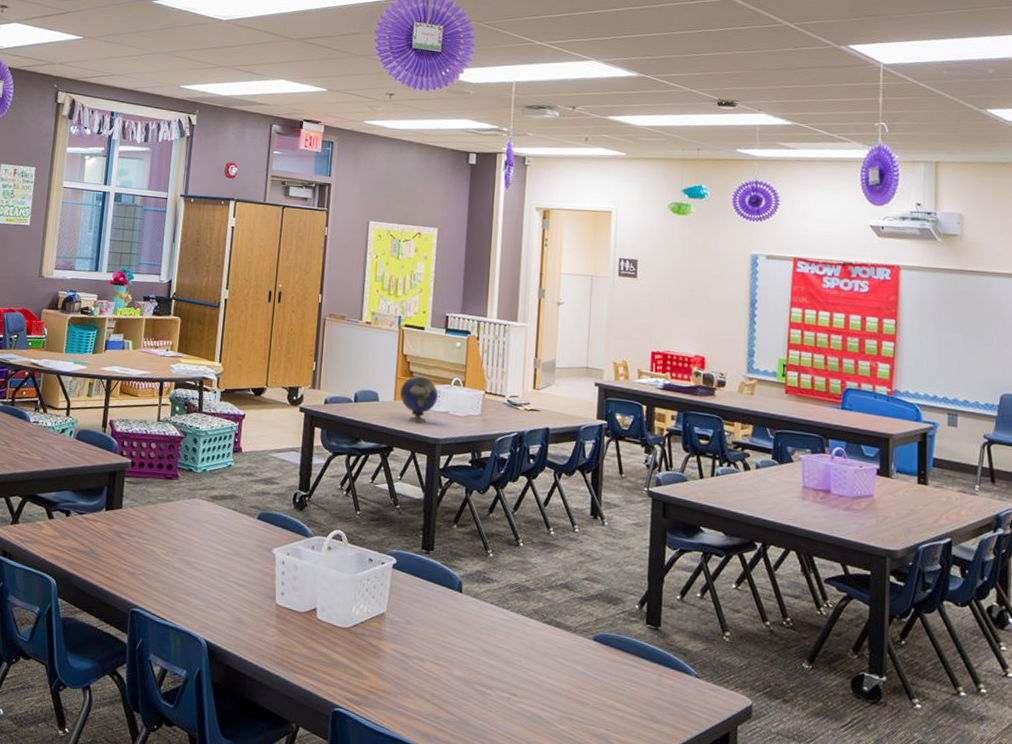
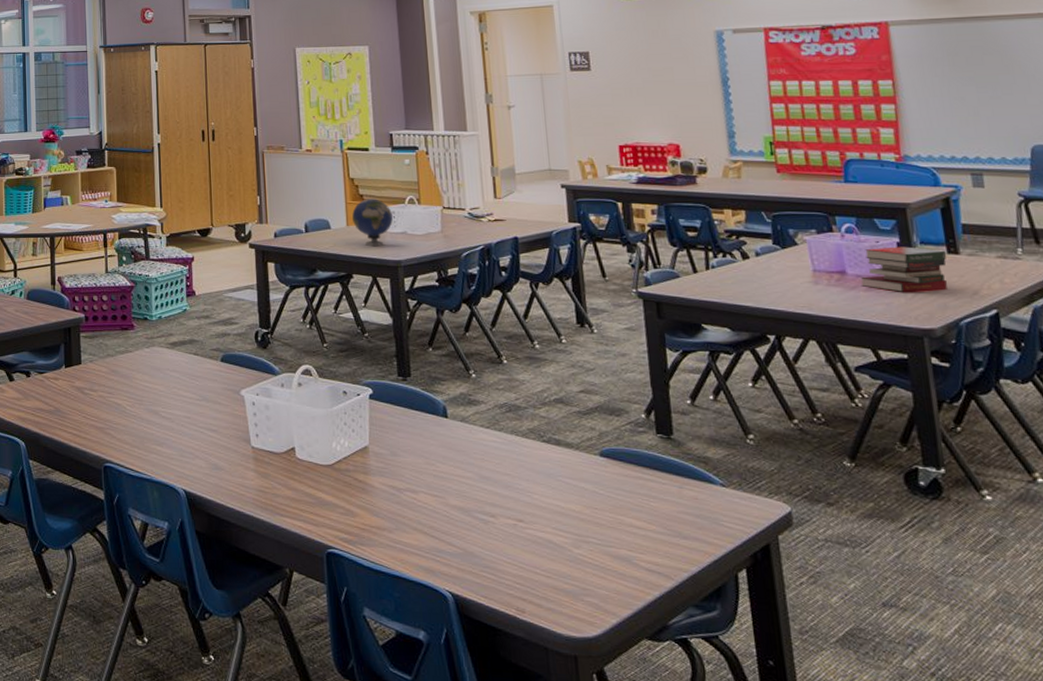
books: none [841,472,917,517] -> present [861,246,948,292]

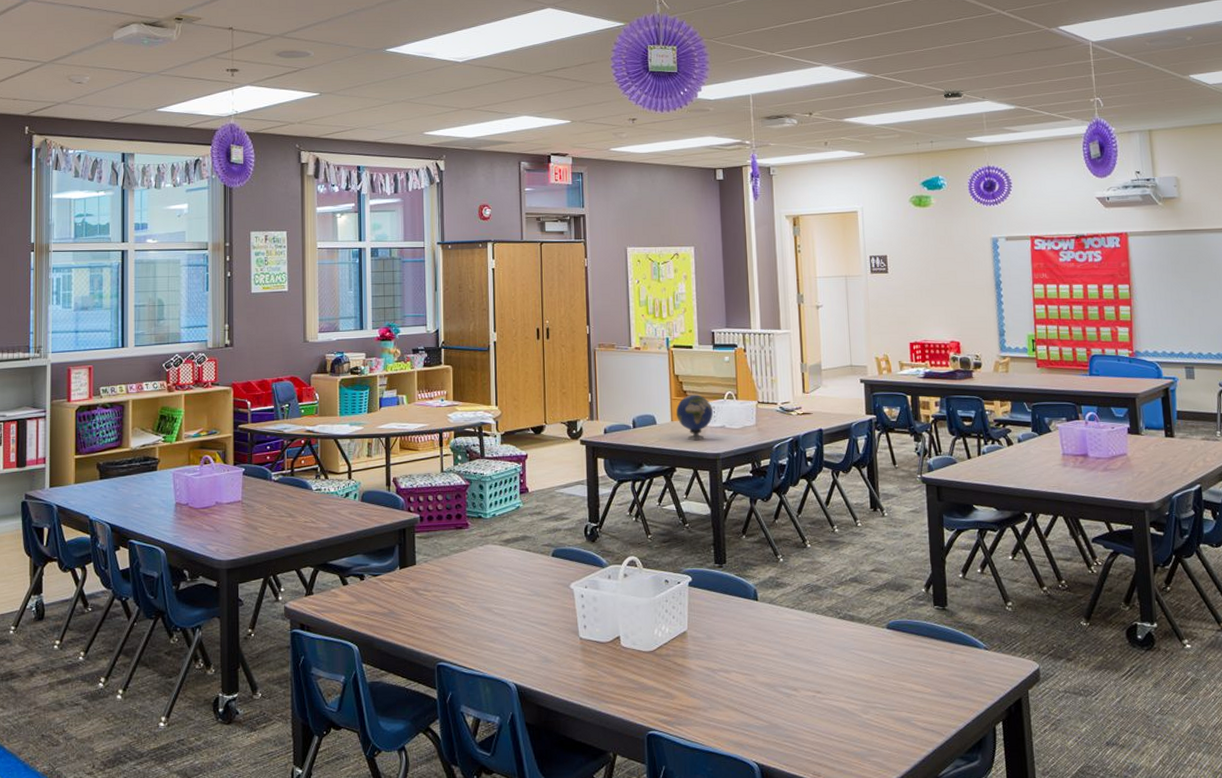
books: present [861,246,948,292] -> none [1099,431,1165,472]

